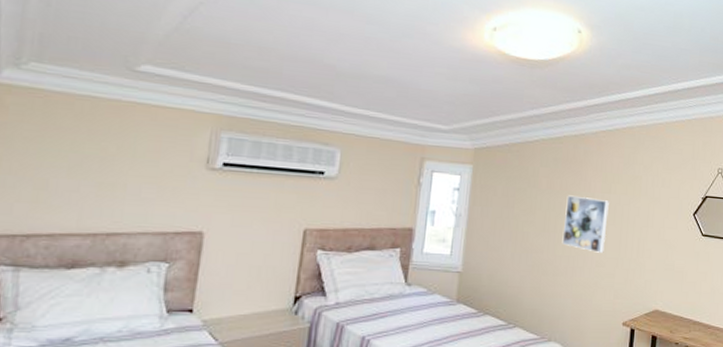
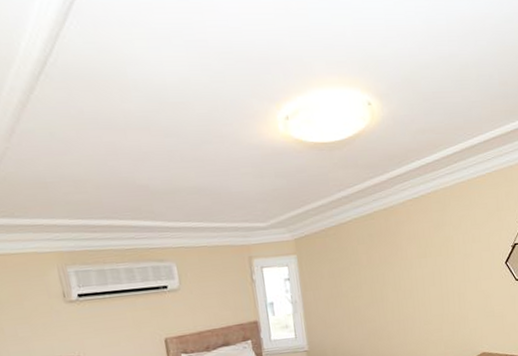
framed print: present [562,195,609,253] -> none [387,264,429,313]

